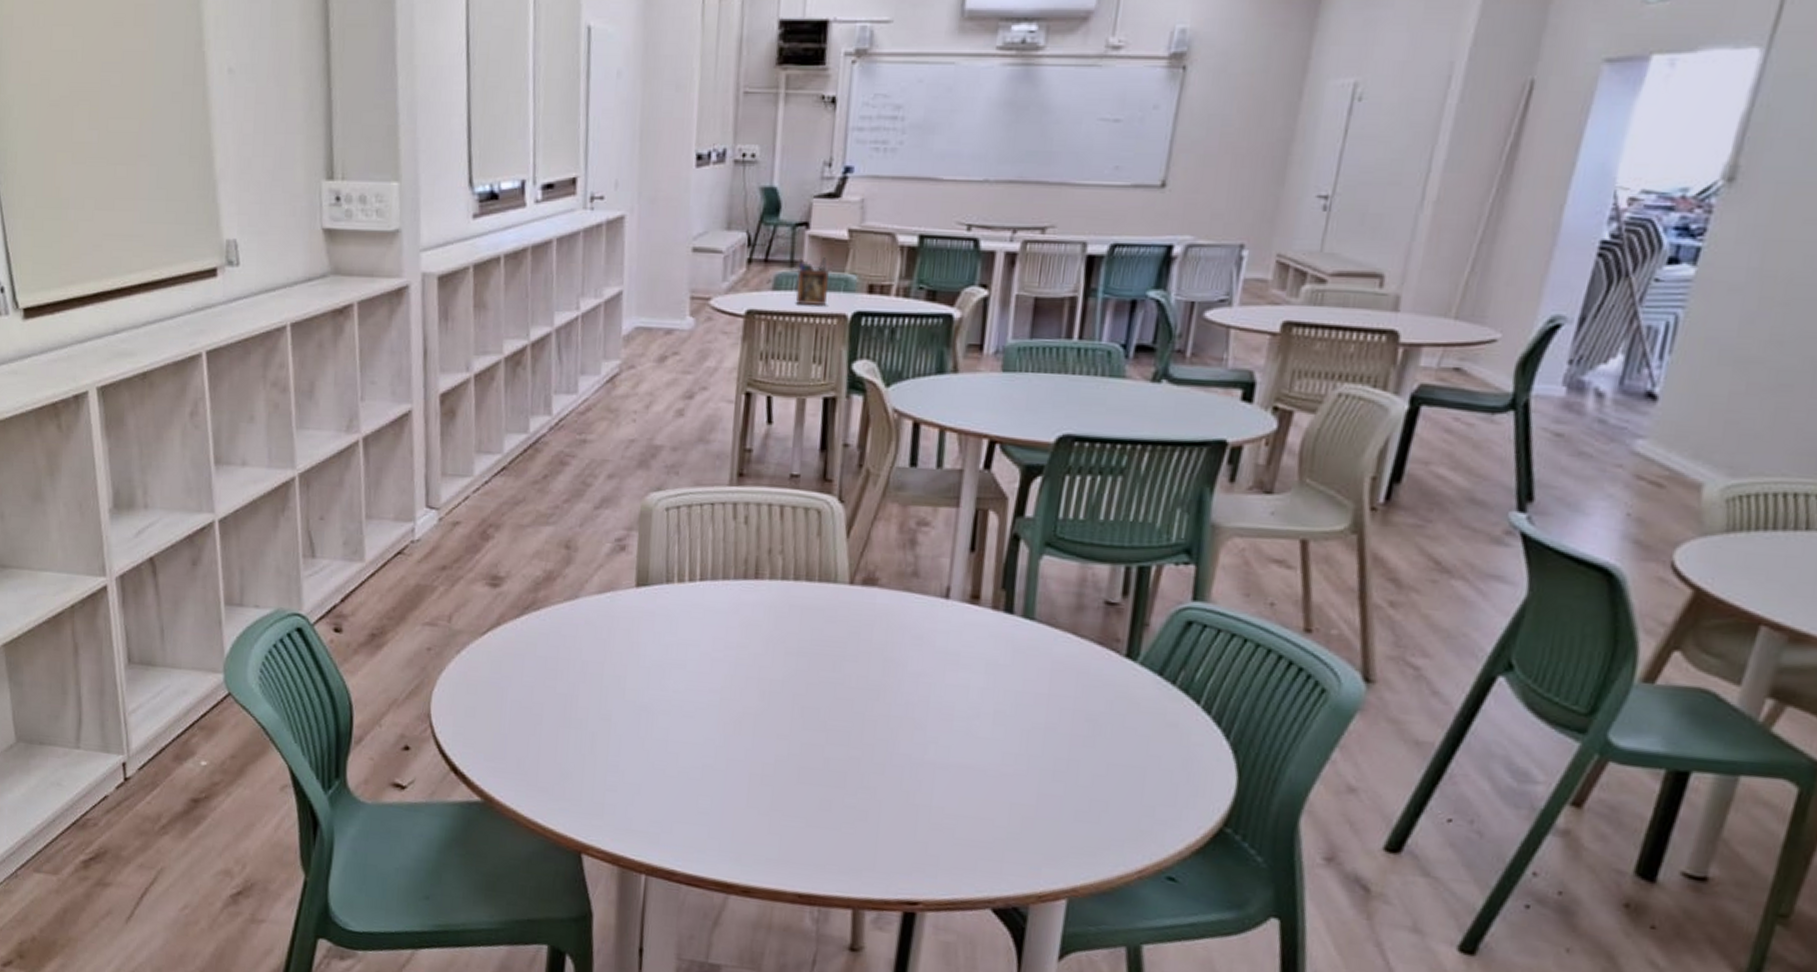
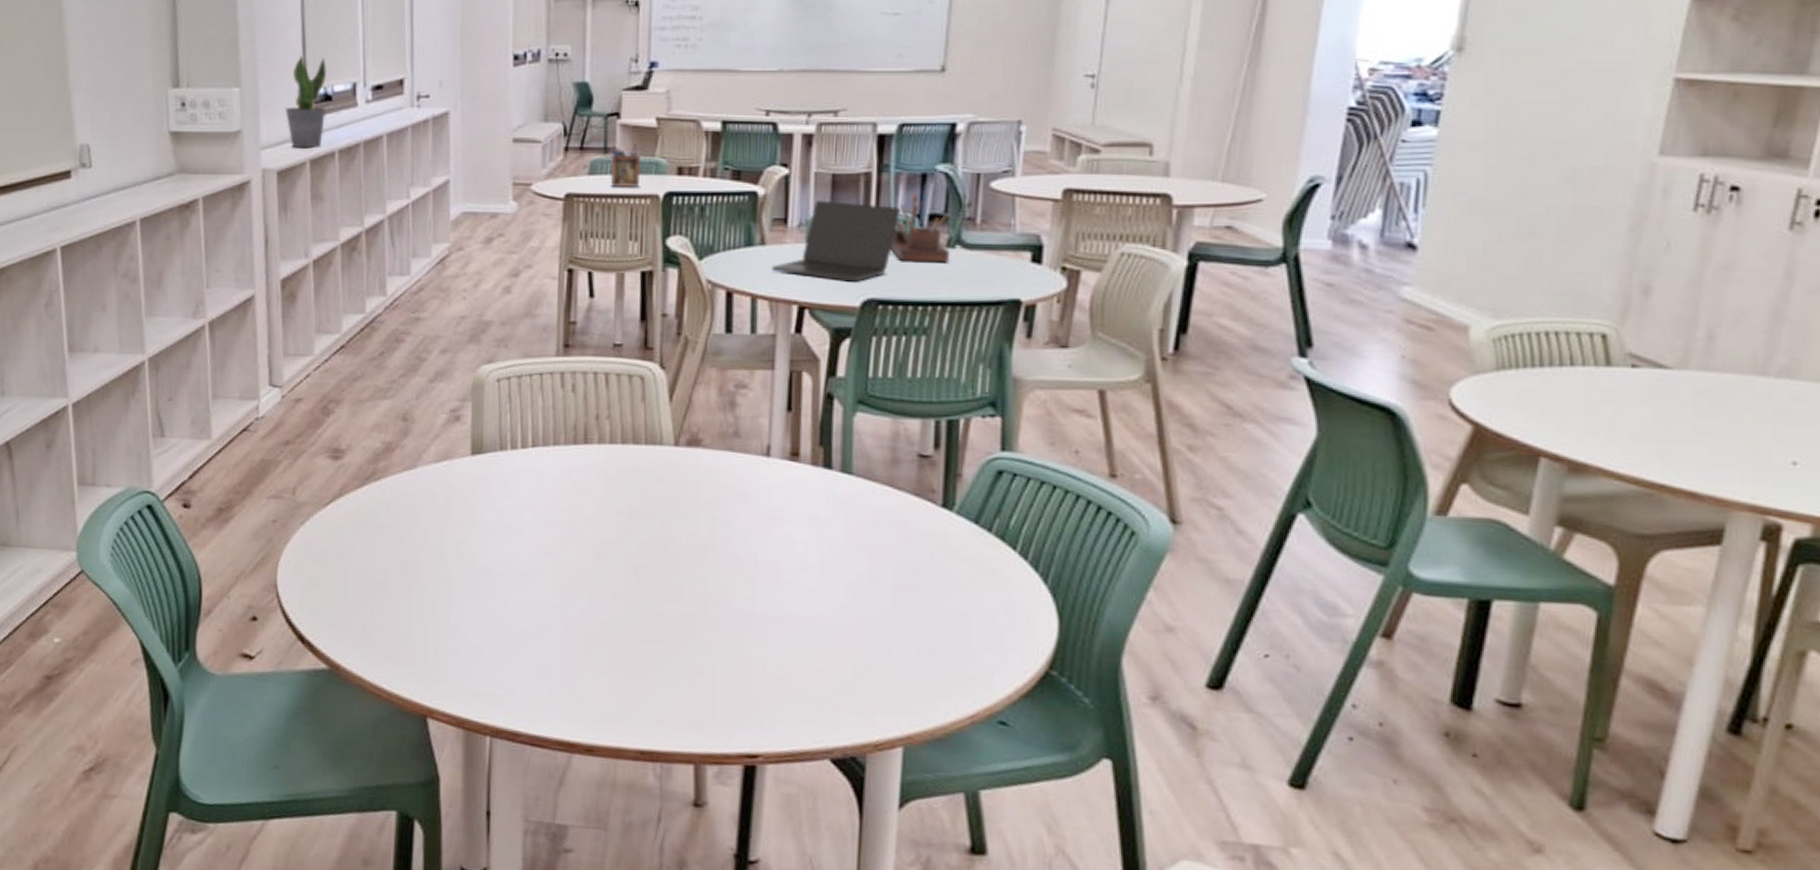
potted plant: none [447,147,494,252] -> present [285,55,328,149]
laptop: none [962,325,1107,416] -> present [771,200,901,282]
desk organizer: none [1092,321,1155,399] -> present [891,193,950,263]

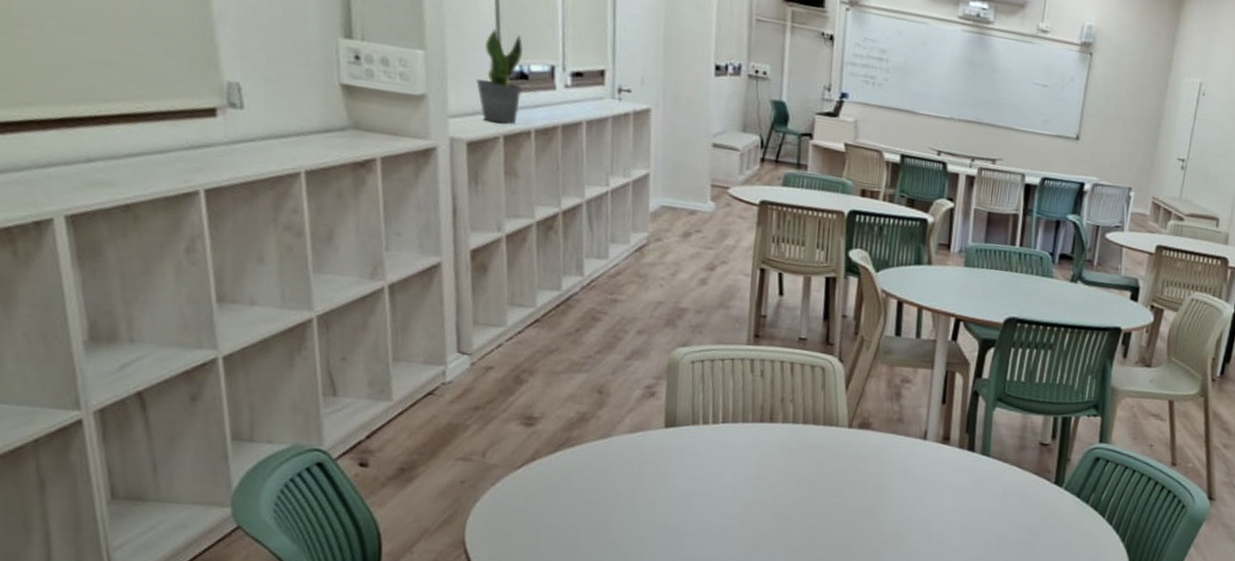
desk organizer: present [610,144,640,188] -> none [801,162,829,203]
laptop: present [771,200,901,282] -> none [935,232,1039,303]
desk organizer: present [891,193,950,263] -> none [1029,235,1073,294]

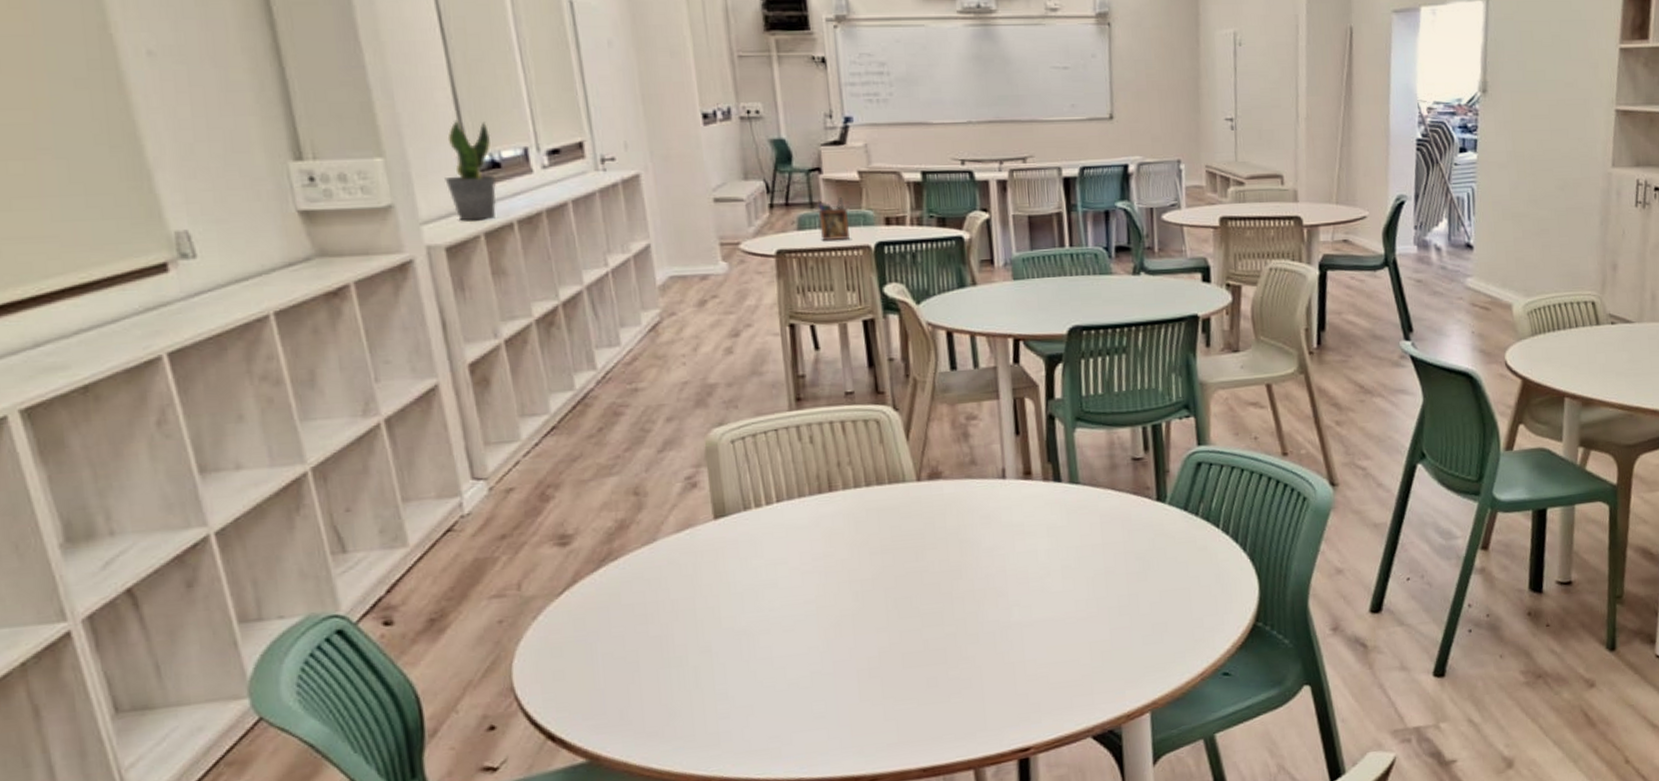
desk organizer: none [801,162,829,203] -> present [817,197,850,241]

